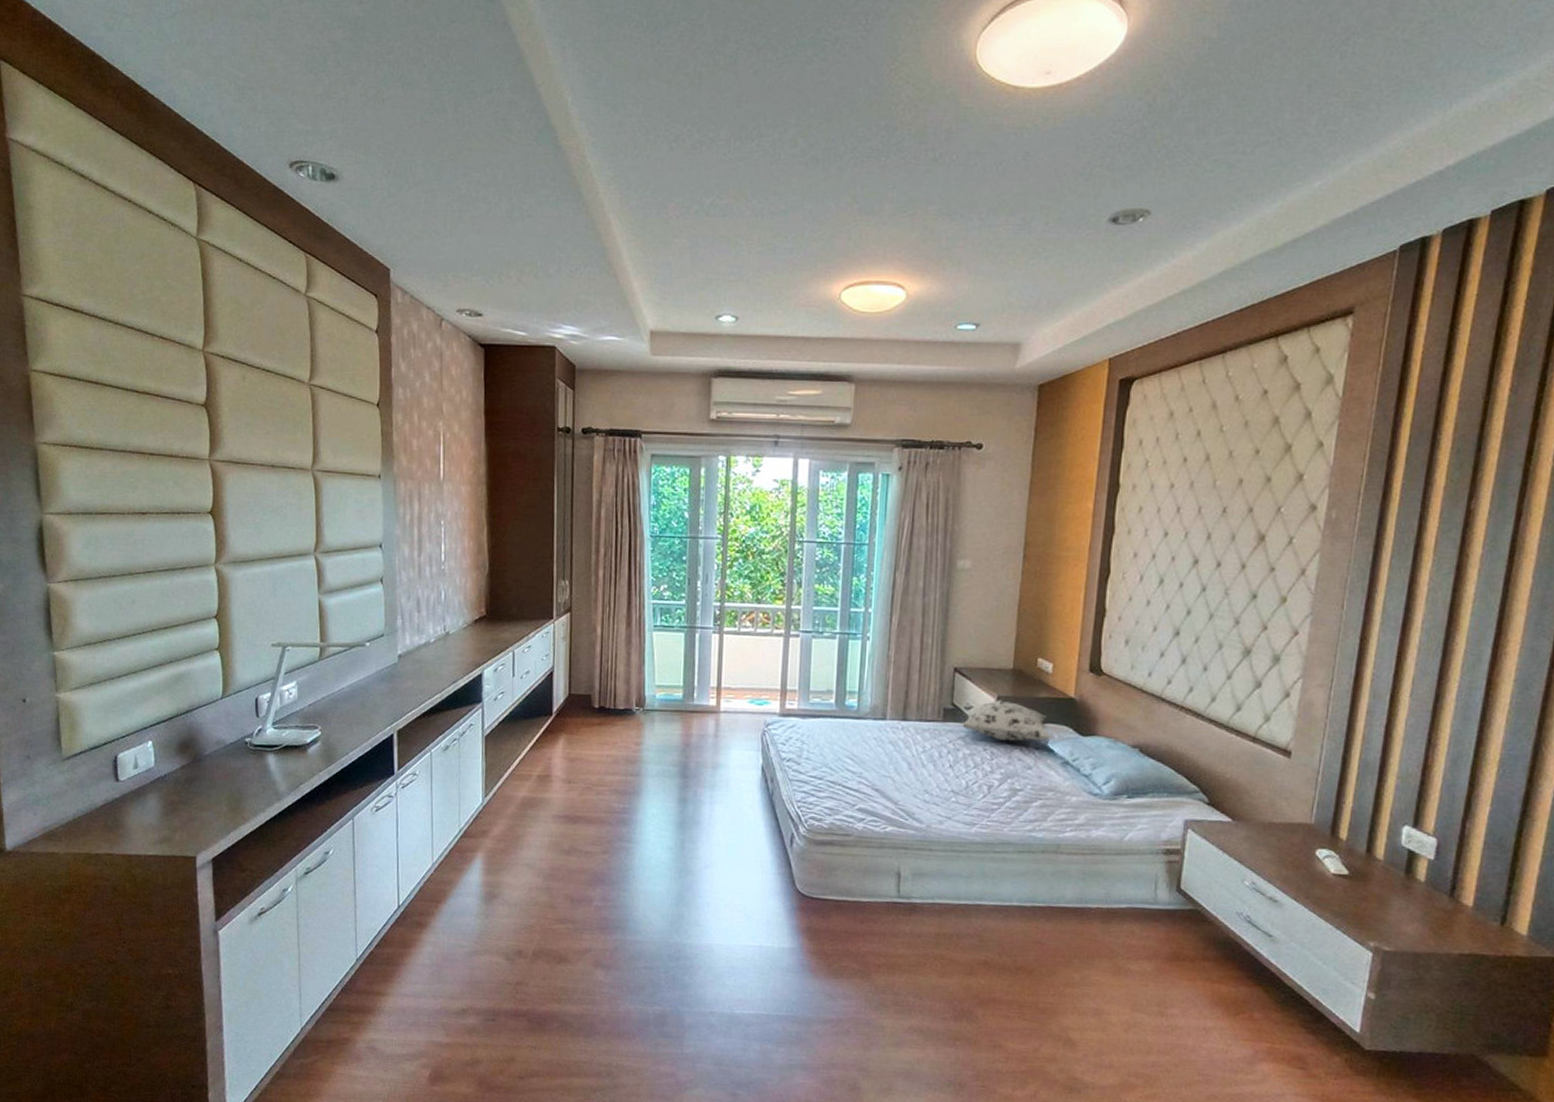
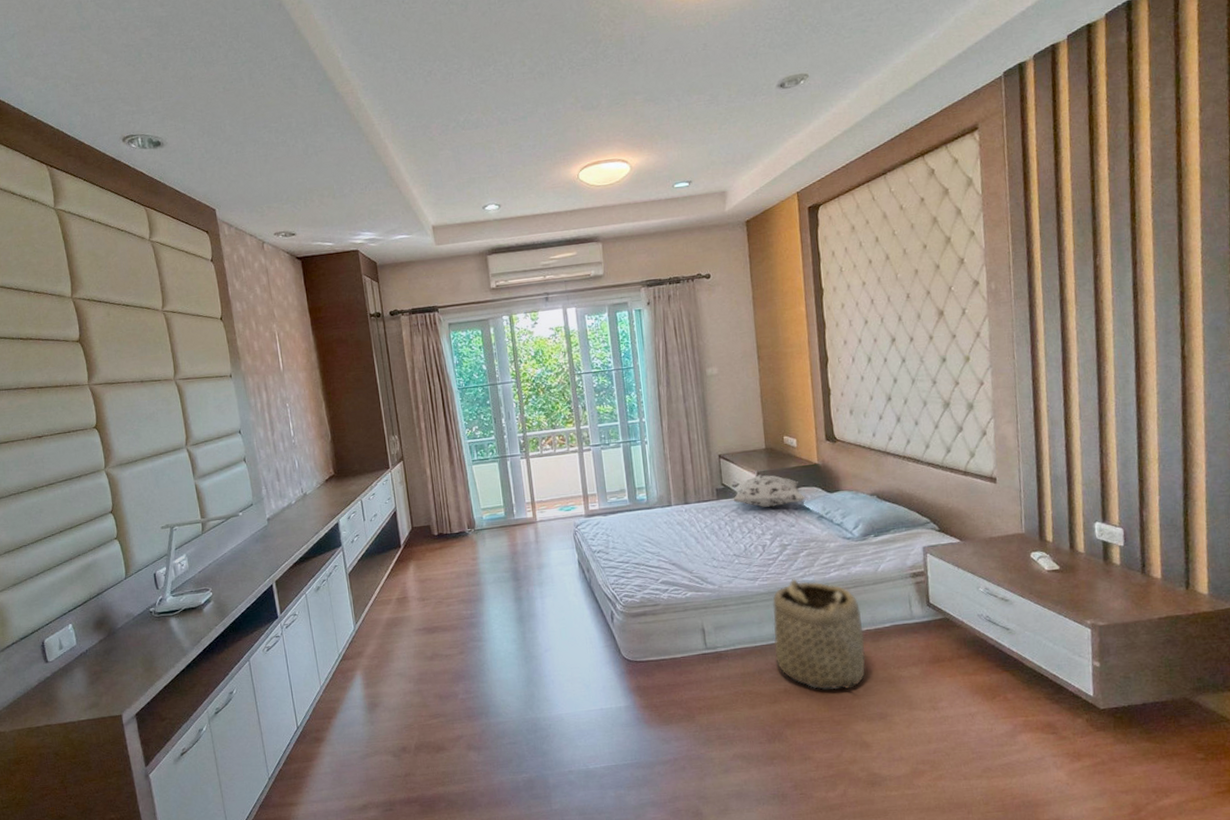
basket: none [981,831,1095,973] -> present [772,578,866,690]

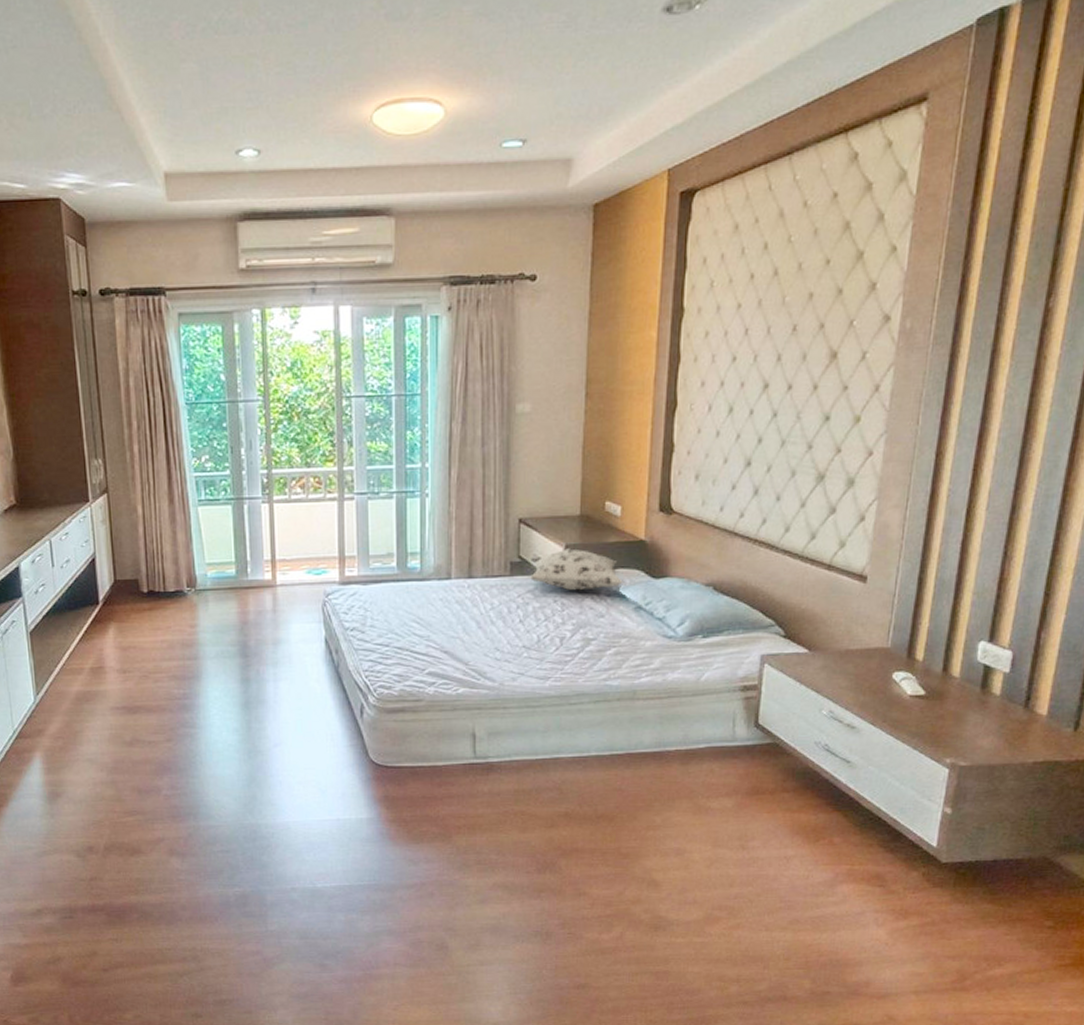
basket: present [772,578,866,690] -> none [560,680,672,817]

